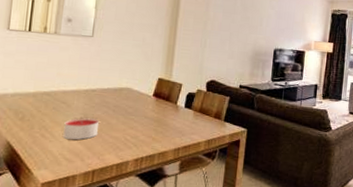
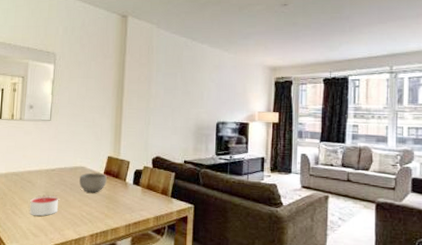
bowl: none [124,94,156,116] -> present [79,173,107,193]

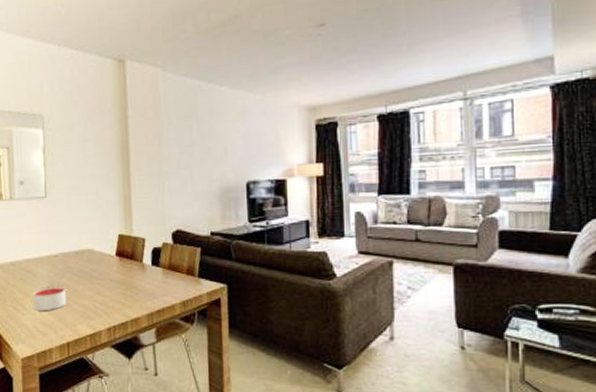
bowl: present [79,173,107,193] -> none [88,255,120,279]

